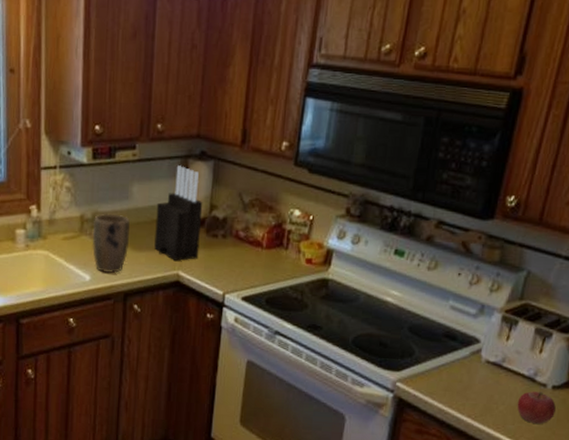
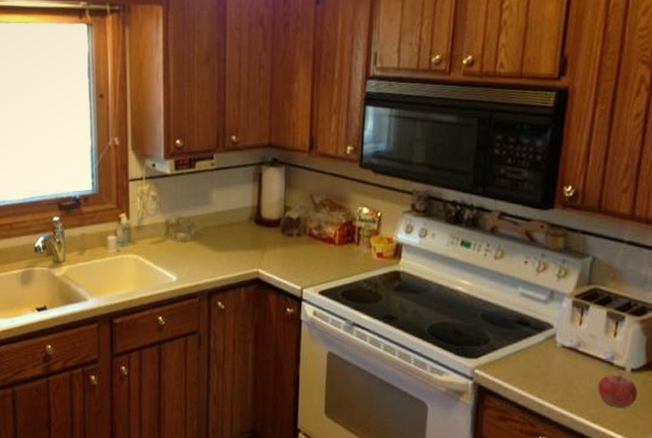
plant pot: present [92,214,130,274] -> none [177,219,211,274]
knife block: present [154,165,203,261] -> none [234,172,277,259]

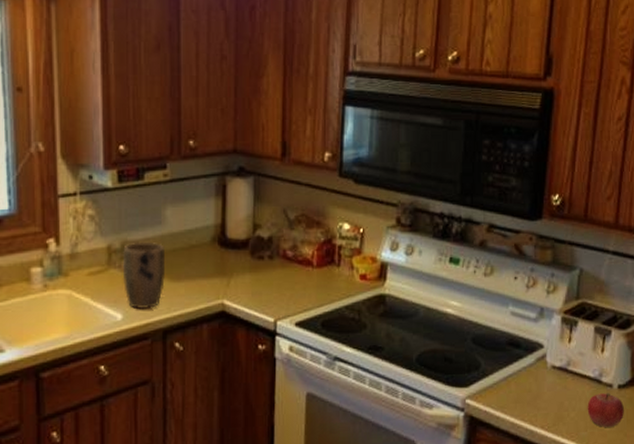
plant pot: none [177,219,211,274] -> present [122,243,165,310]

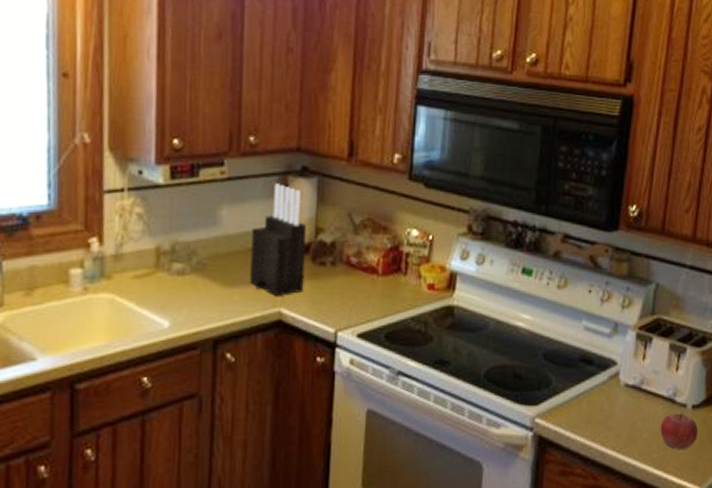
plant pot: present [122,243,165,310] -> none [171,245,219,317]
knife block: none [194,184,245,288] -> present [250,183,307,296]

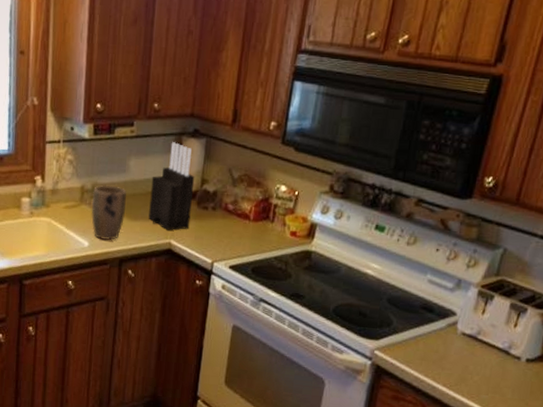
plant pot: none [171,245,219,317] -> present [91,185,126,241]
fruit: present [660,413,698,449] -> none [491,363,530,395]

